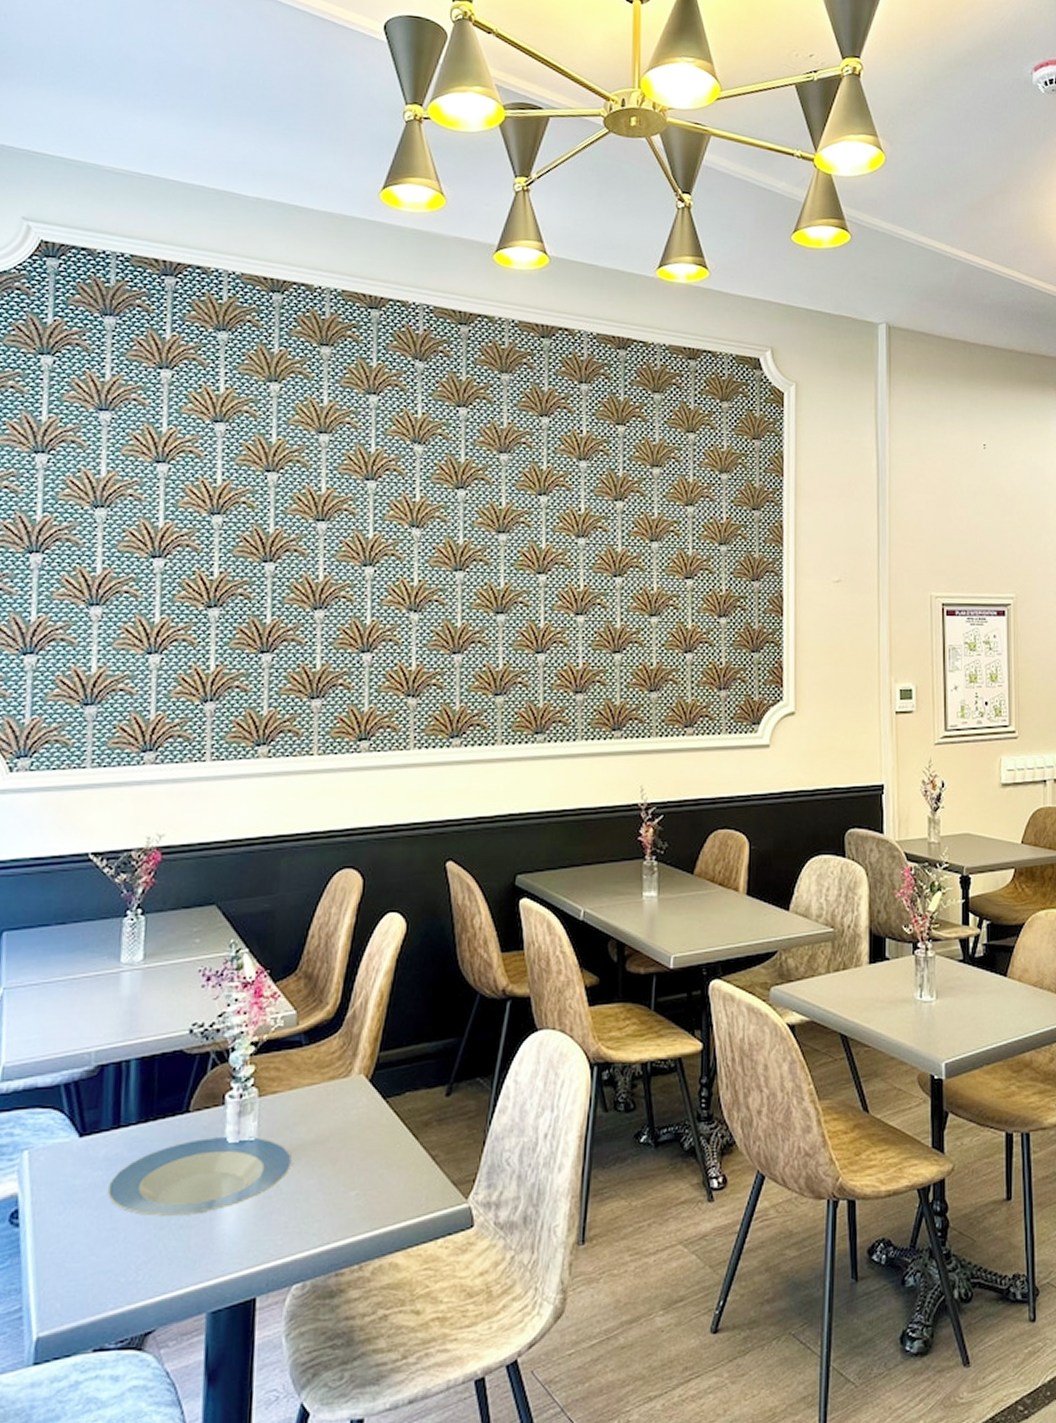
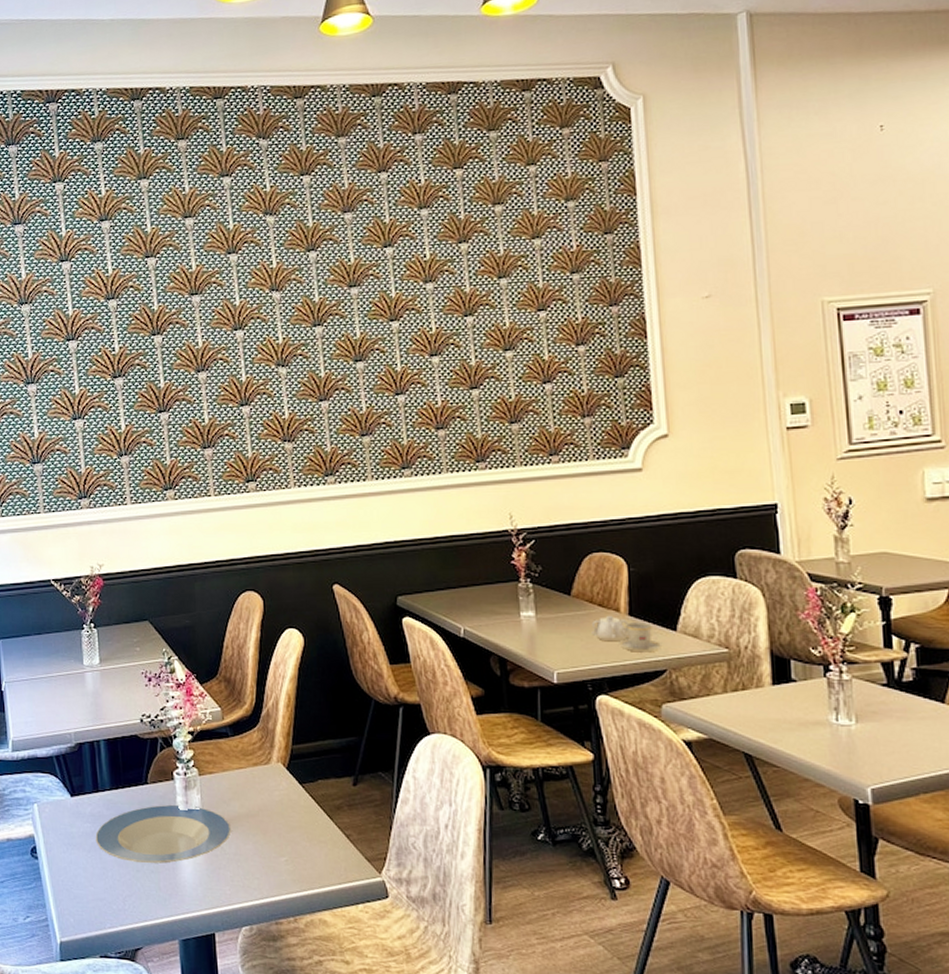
sugar bowl: none [710,895,746,923] -> present [591,615,629,642]
teacup: none [735,902,774,934] -> present [618,623,661,653]

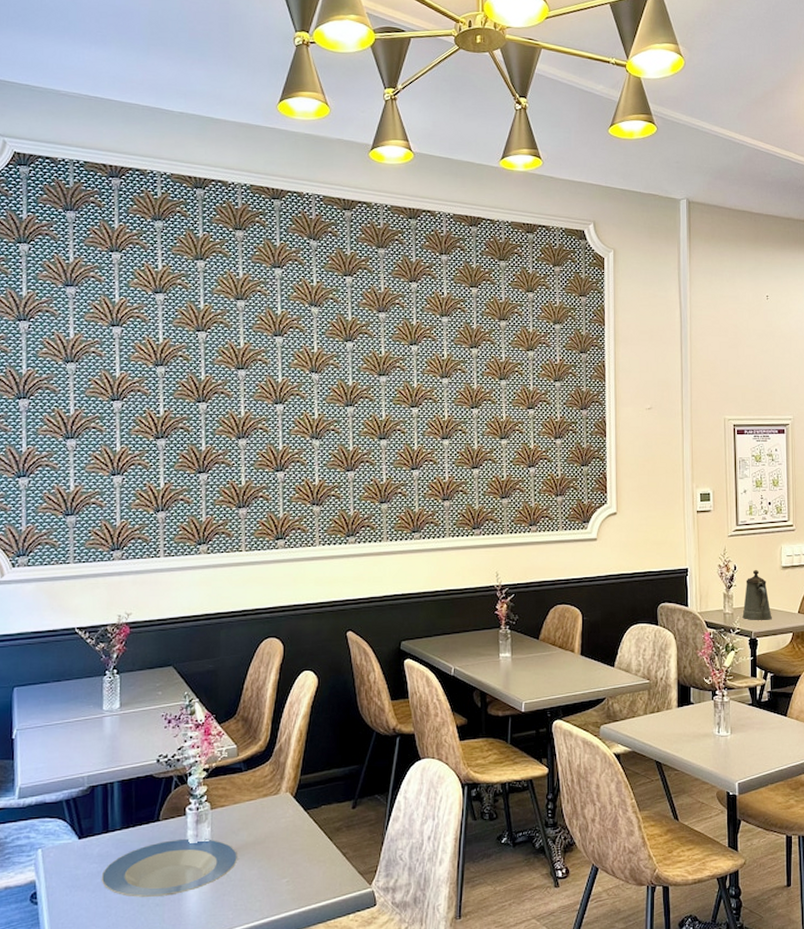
sugar bowl: present [591,615,629,642] -> none [552,655,581,677]
teacup: present [618,623,661,653] -> none [572,661,603,685]
coffee pot: none [865,502,914,572] -> present [742,569,772,620]

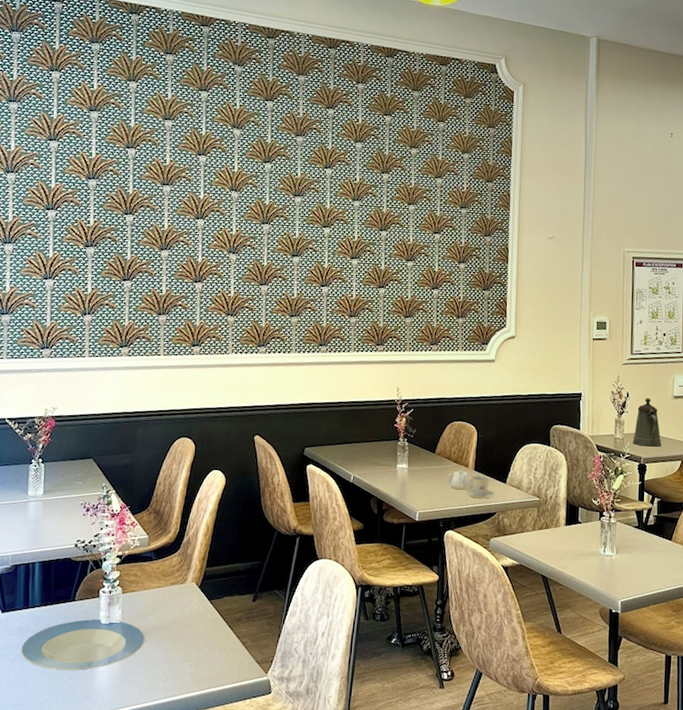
sugar bowl: none [552,655,581,677] -> present [447,469,474,490]
teacup: none [572,661,603,685] -> present [465,476,494,499]

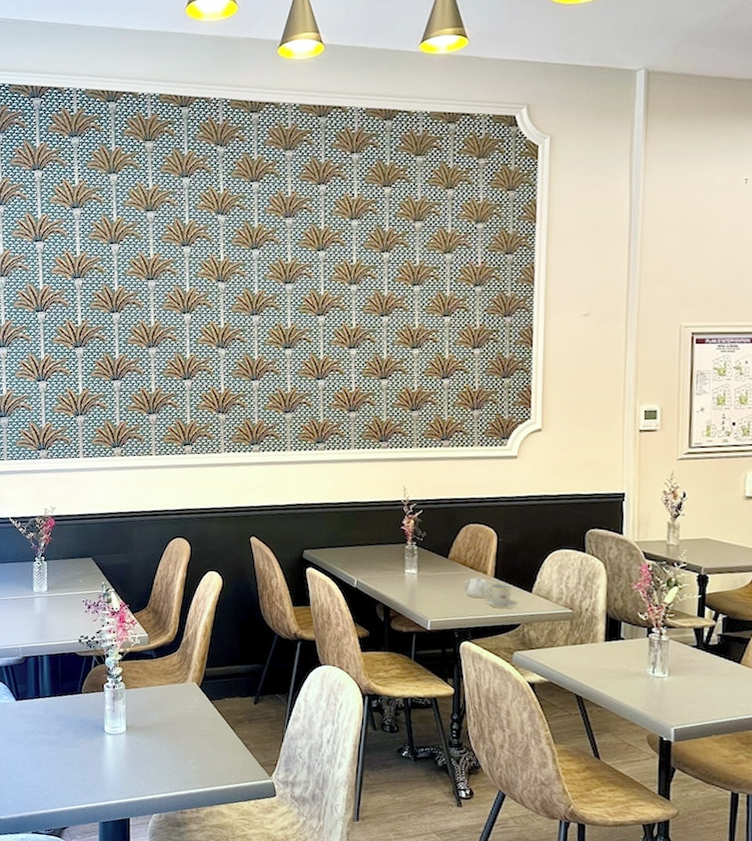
plate: present [20,618,146,671] -> none [34,711,150,760]
coffee pot: present [632,397,662,447] -> none [690,498,729,556]

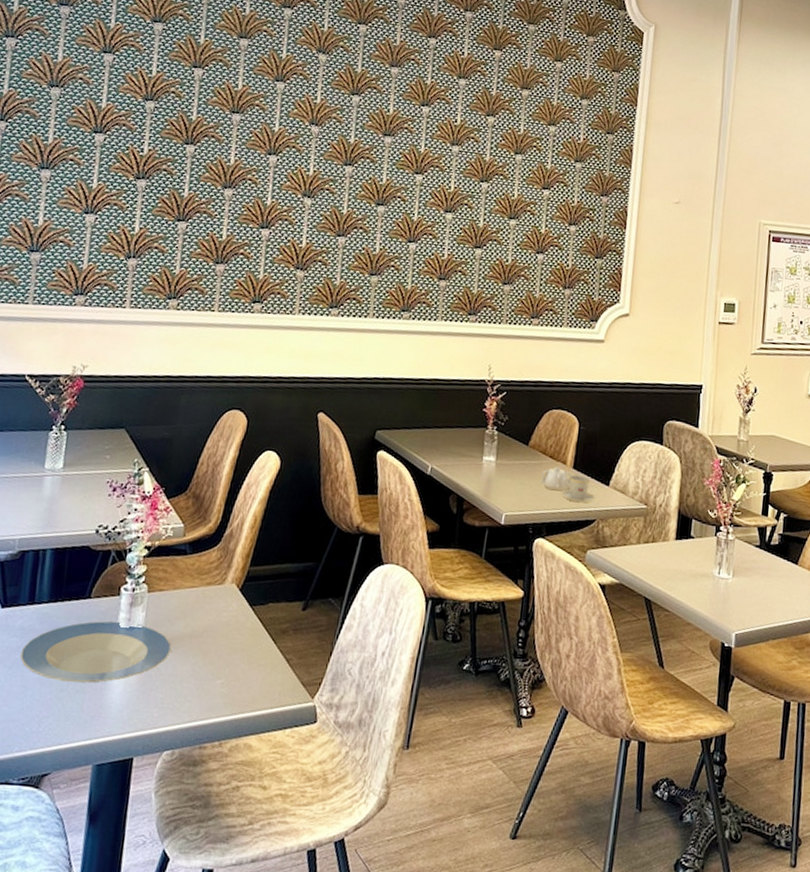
plate: none [34,711,150,760] -> present [20,620,172,683]

